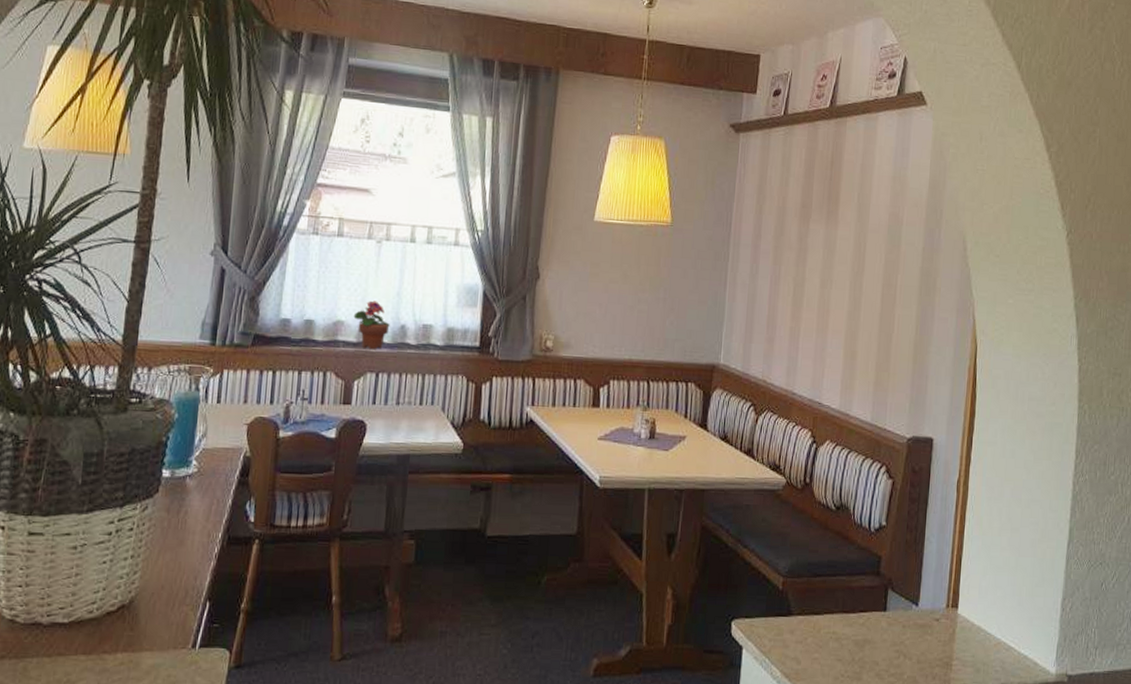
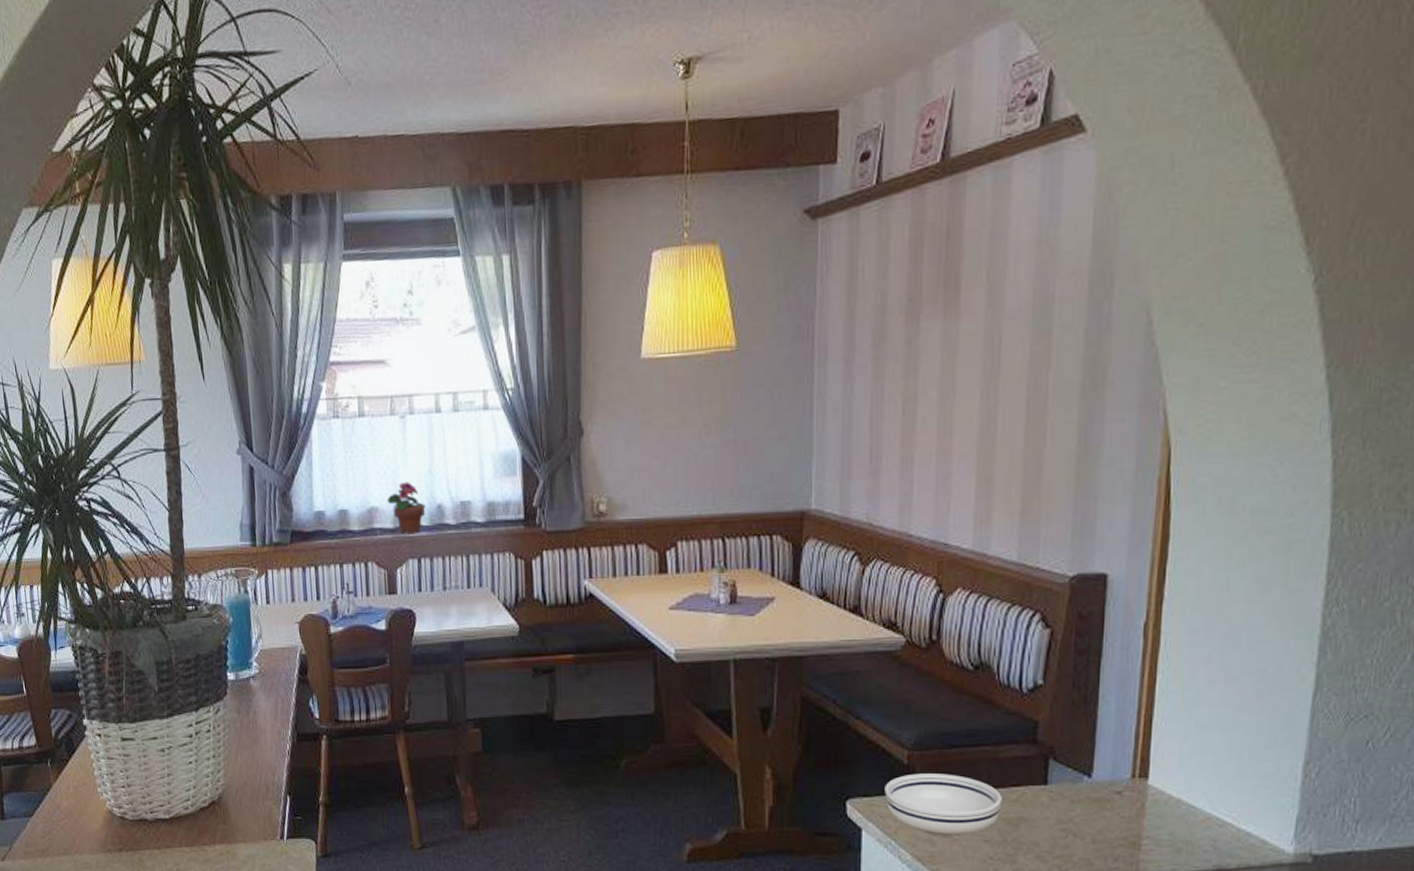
bowl: none [762,598,853,656] -> present [885,773,1002,837]

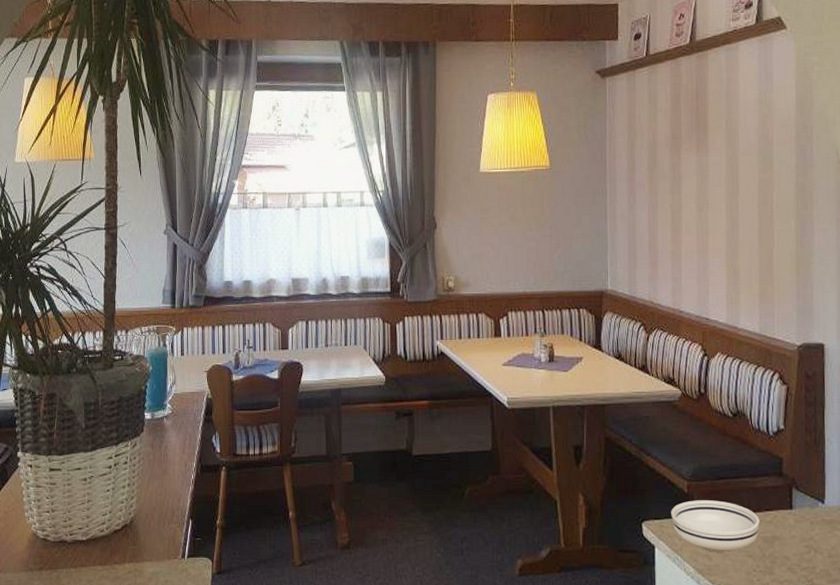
potted flower: present [387,481,427,535] -> none [283,260,314,302]

